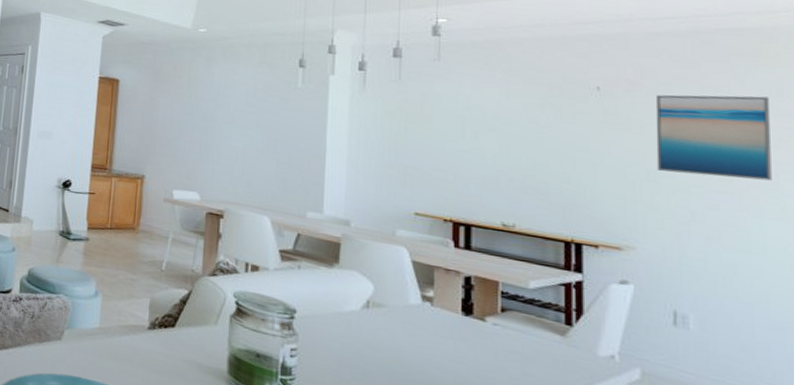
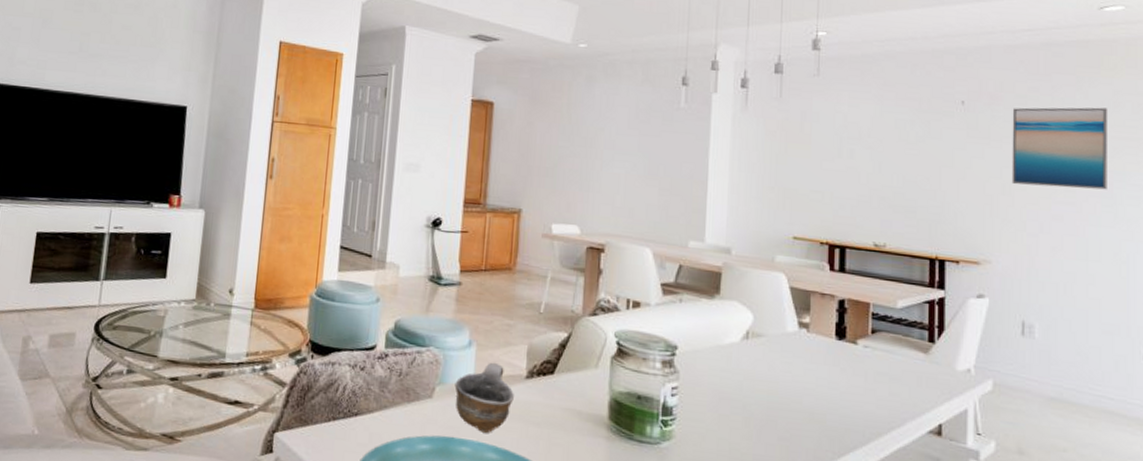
cup: none [82,312,137,377] -> present [454,362,514,433]

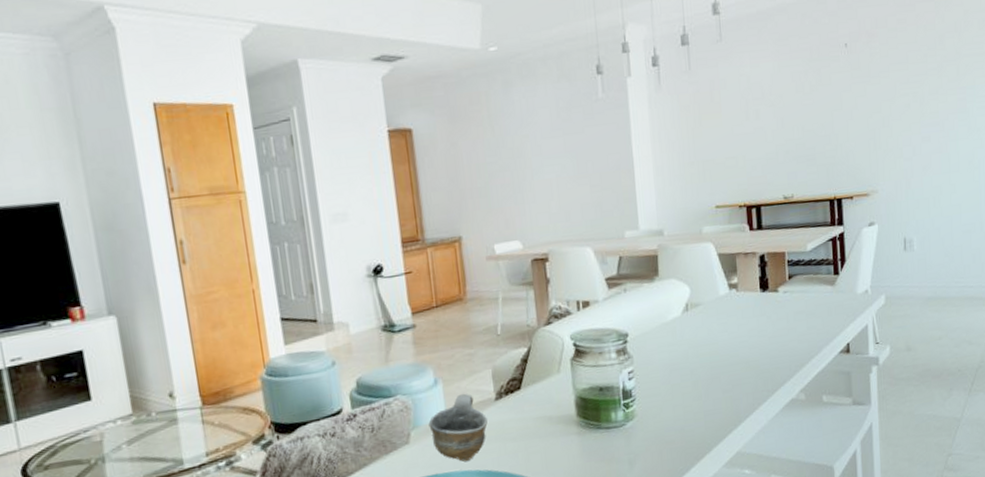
wall art: present [1011,107,1109,190] -> none [886,28,962,115]

